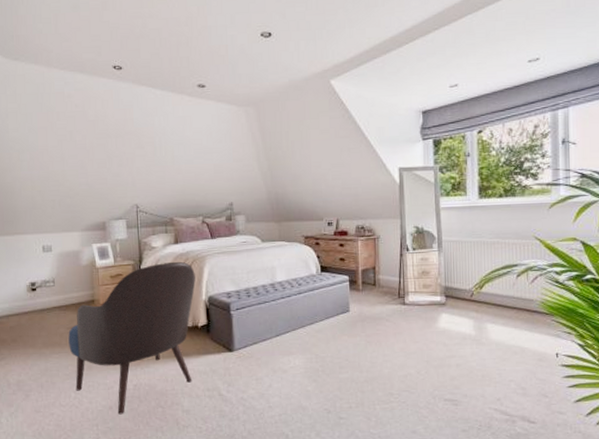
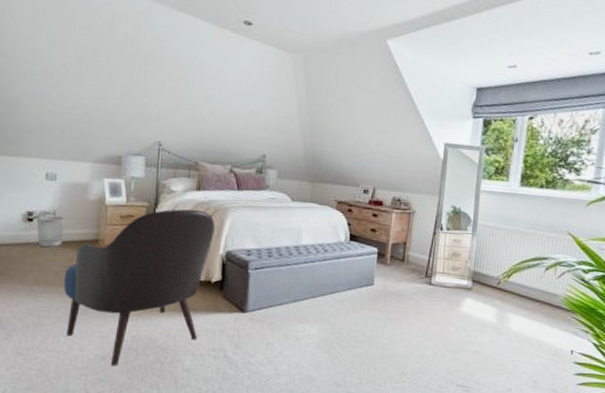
wastebasket: none [38,283,64,312] -> present [36,215,65,247]

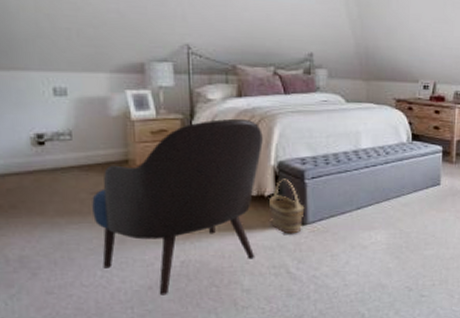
wastebasket: present [36,215,65,247] -> none [48,136,85,172]
basket: none [214,267,246,320] -> present [269,178,305,234]

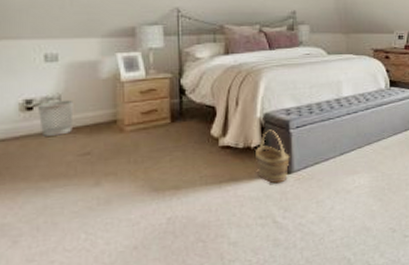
wastebasket: none [48,136,85,172] -> present [37,99,74,136]
armchair: present [92,118,263,296] -> none [79,74,249,255]

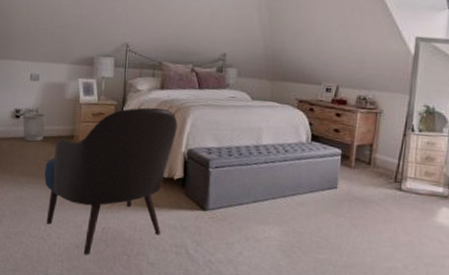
armchair: none [79,74,249,255] -> present [44,107,178,256]
basket: present [256,129,290,184] -> none [176,165,207,218]

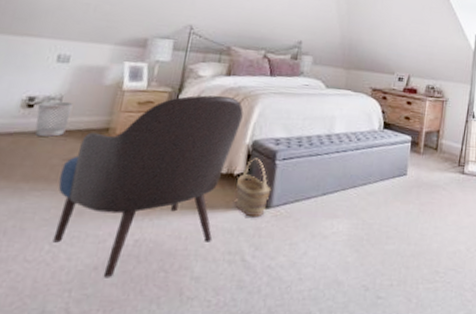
basket: none [176,165,207,218] -> present [235,158,271,217]

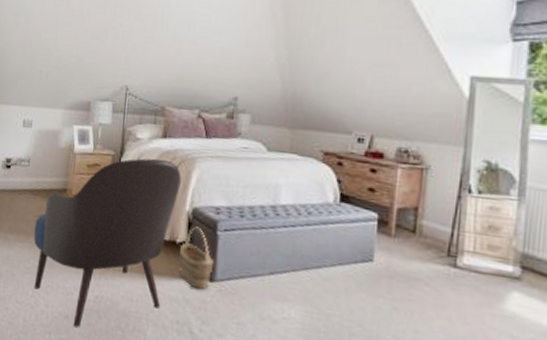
wastebasket: present [35,101,73,137] -> none [13,163,38,195]

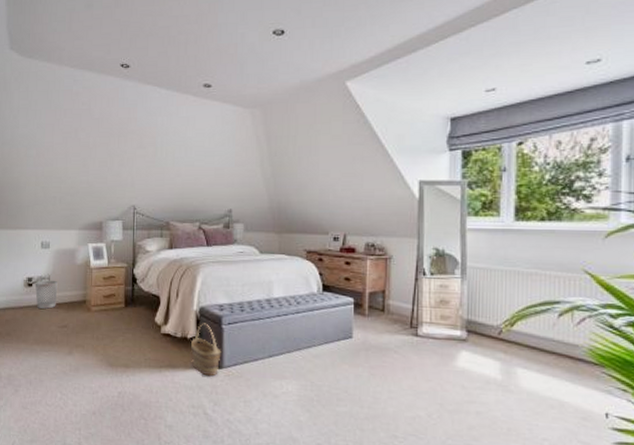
wastebasket: none [13,163,38,195] -> present [34,280,58,309]
armchair: present [33,158,181,328] -> none [58,267,188,422]

